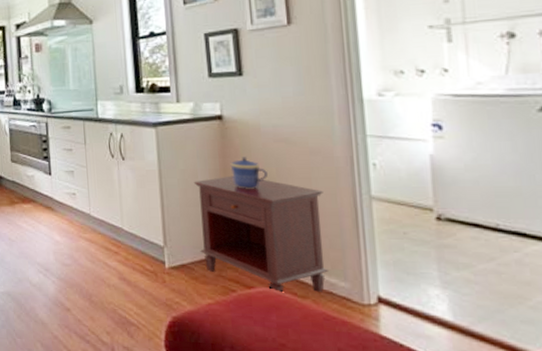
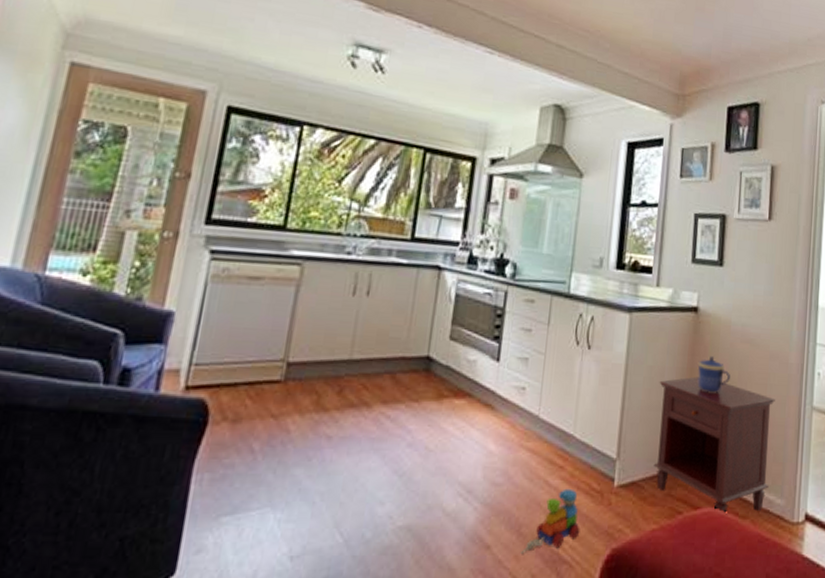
toy train: none [94,269,142,316] -> present [520,488,580,554]

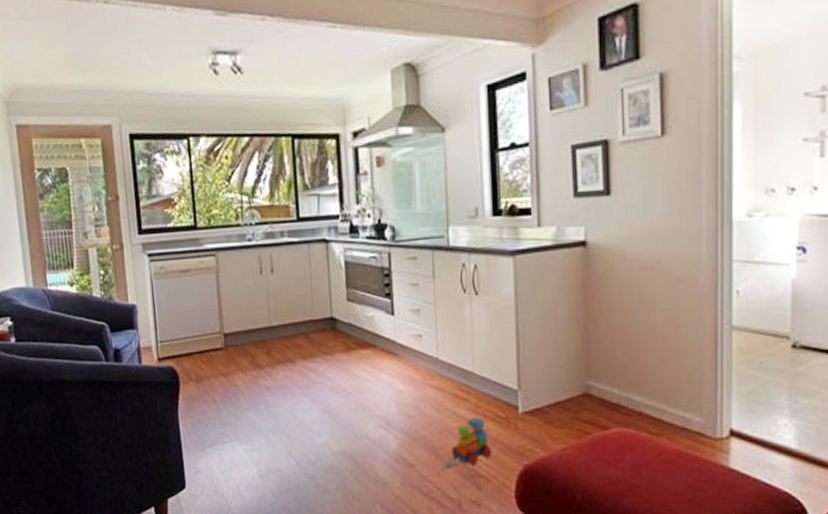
nightstand: present [653,376,775,513] -> none [552,308,685,432]
decorative jar: present [697,356,730,393] -> none [592,287,630,323]

